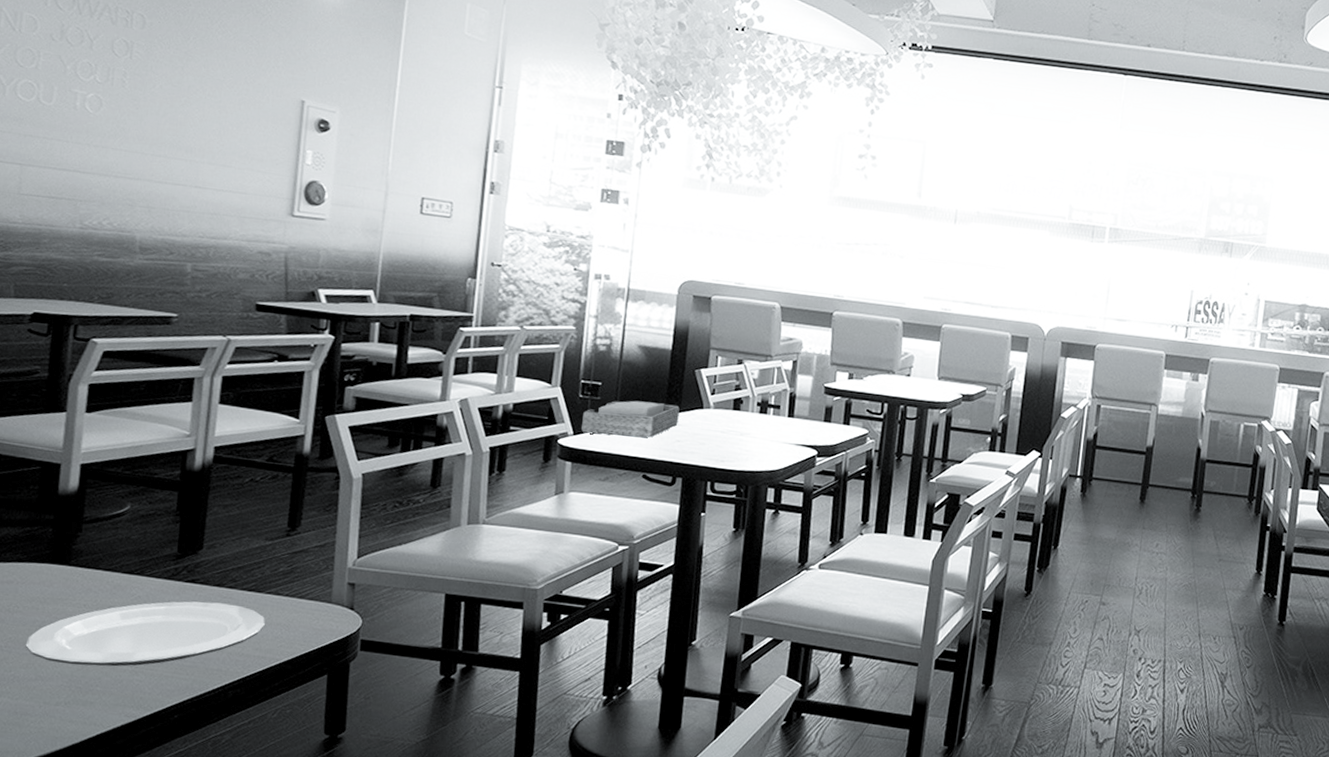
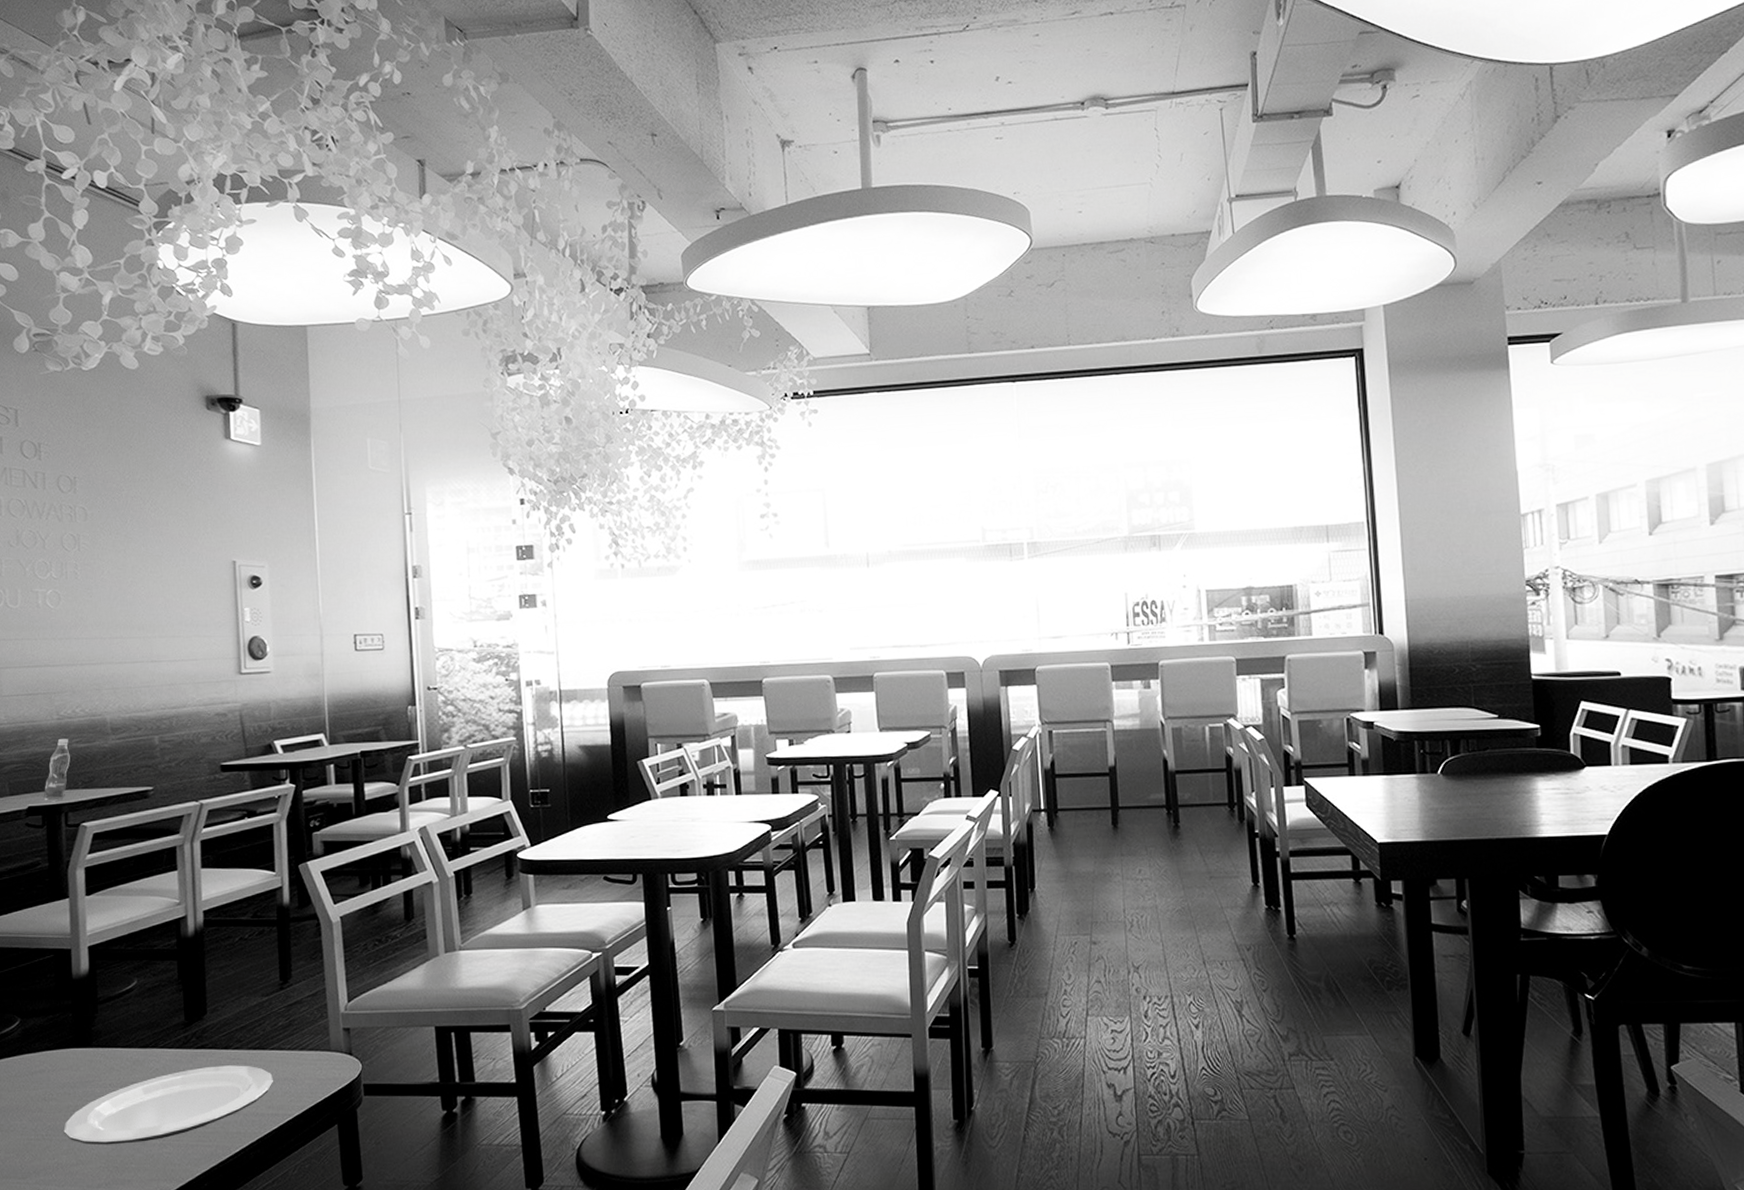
bottle: none [52,249,90,313] -> present [43,739,71,802]
napkin holder: present [581,400,680,438] -> none [537,800,629,843]

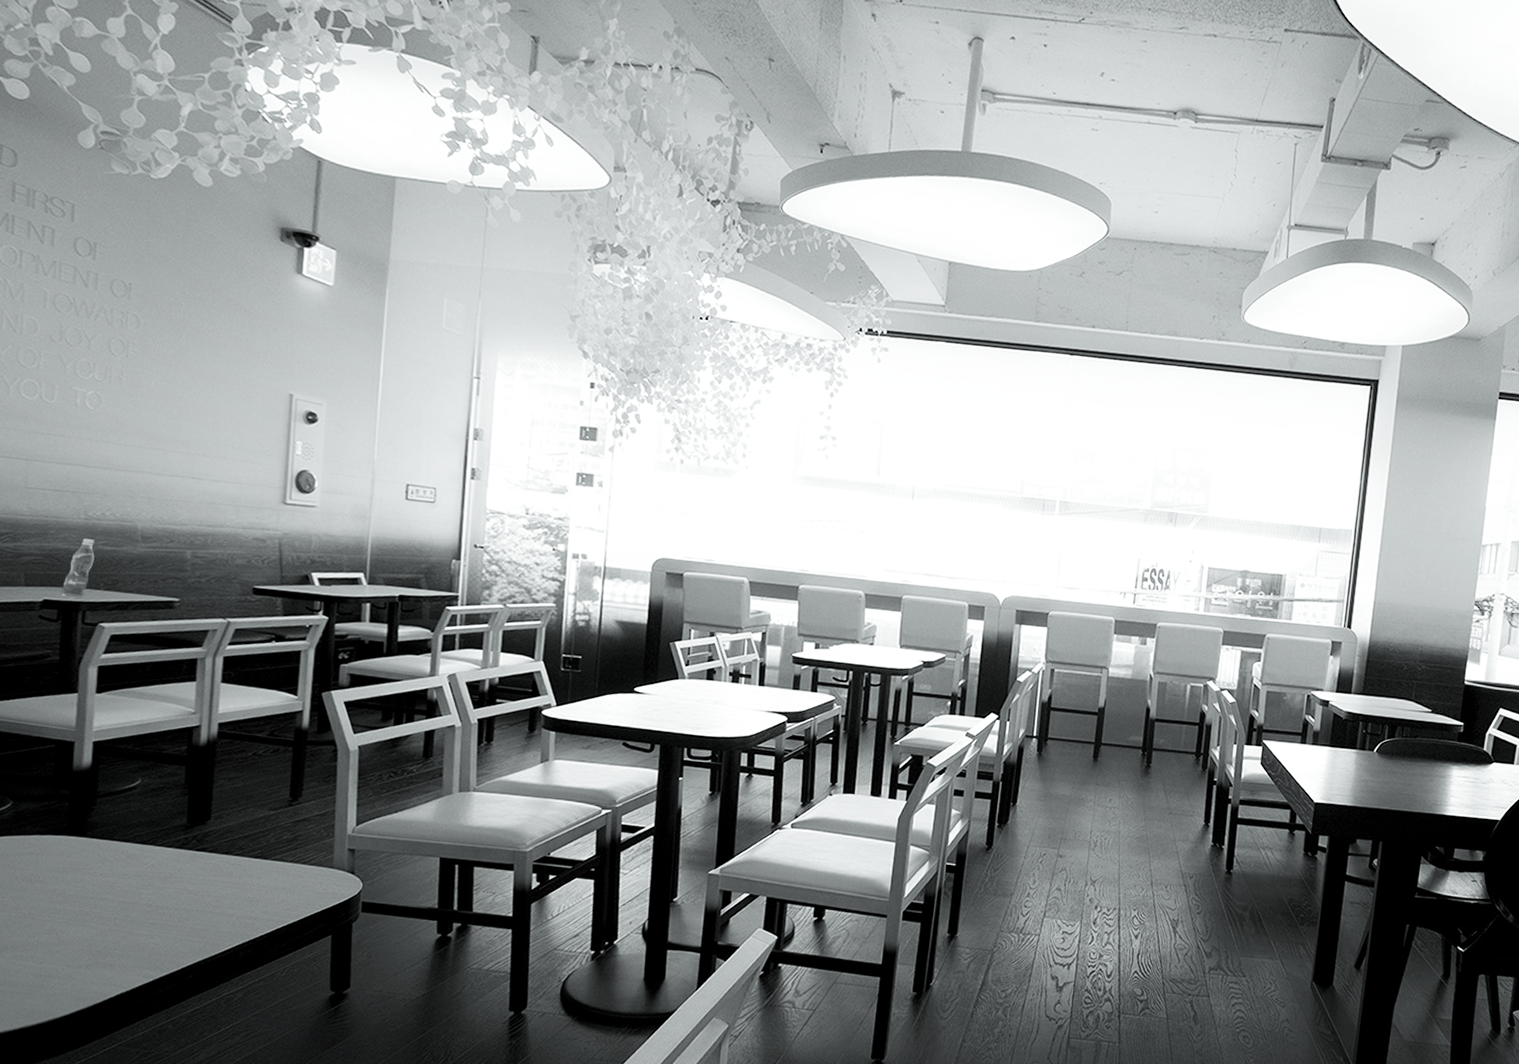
plate: present [63,1065,274,1145] -> none [47,868,272,931]

